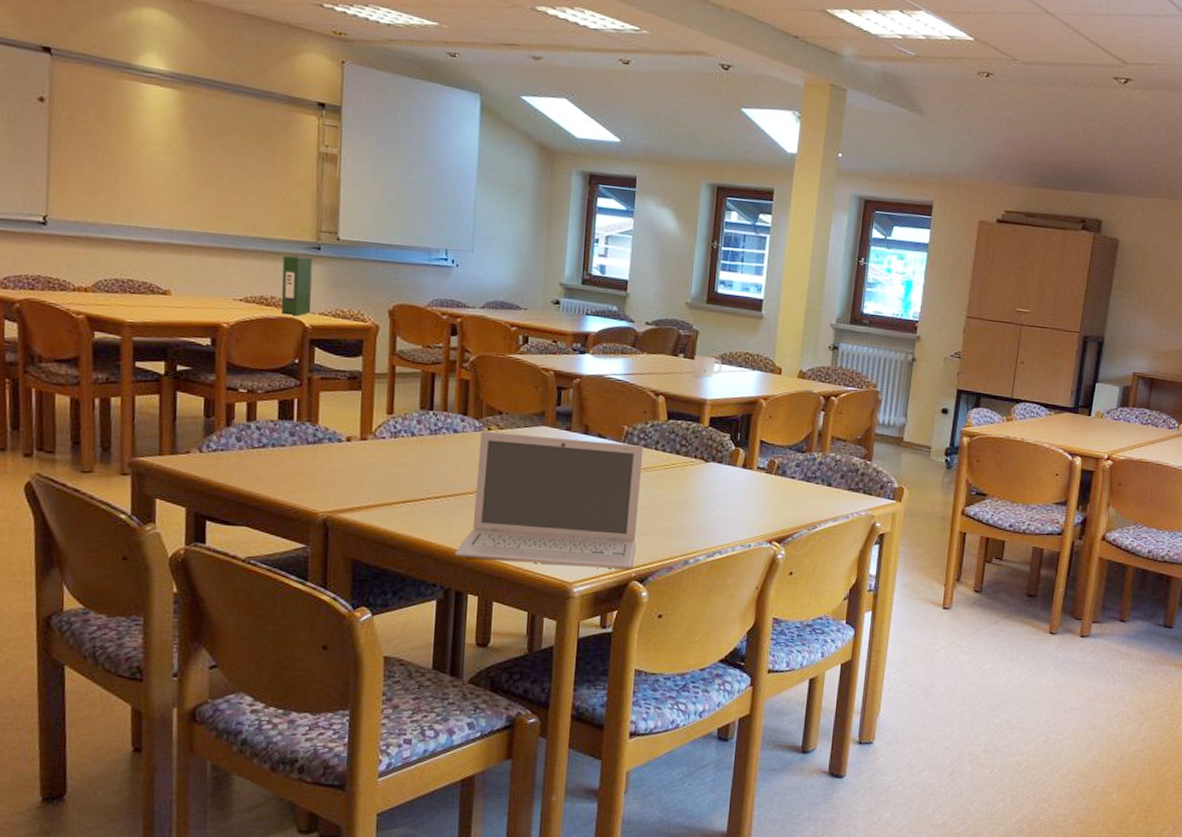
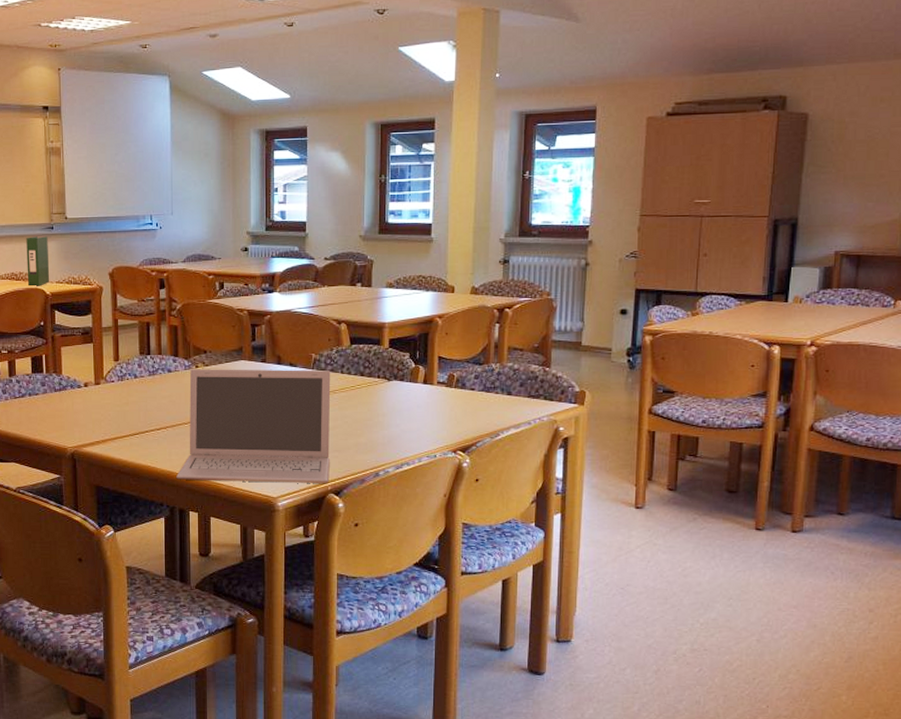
mug: present [693,354,723,379] -> none [370,282,398,304]

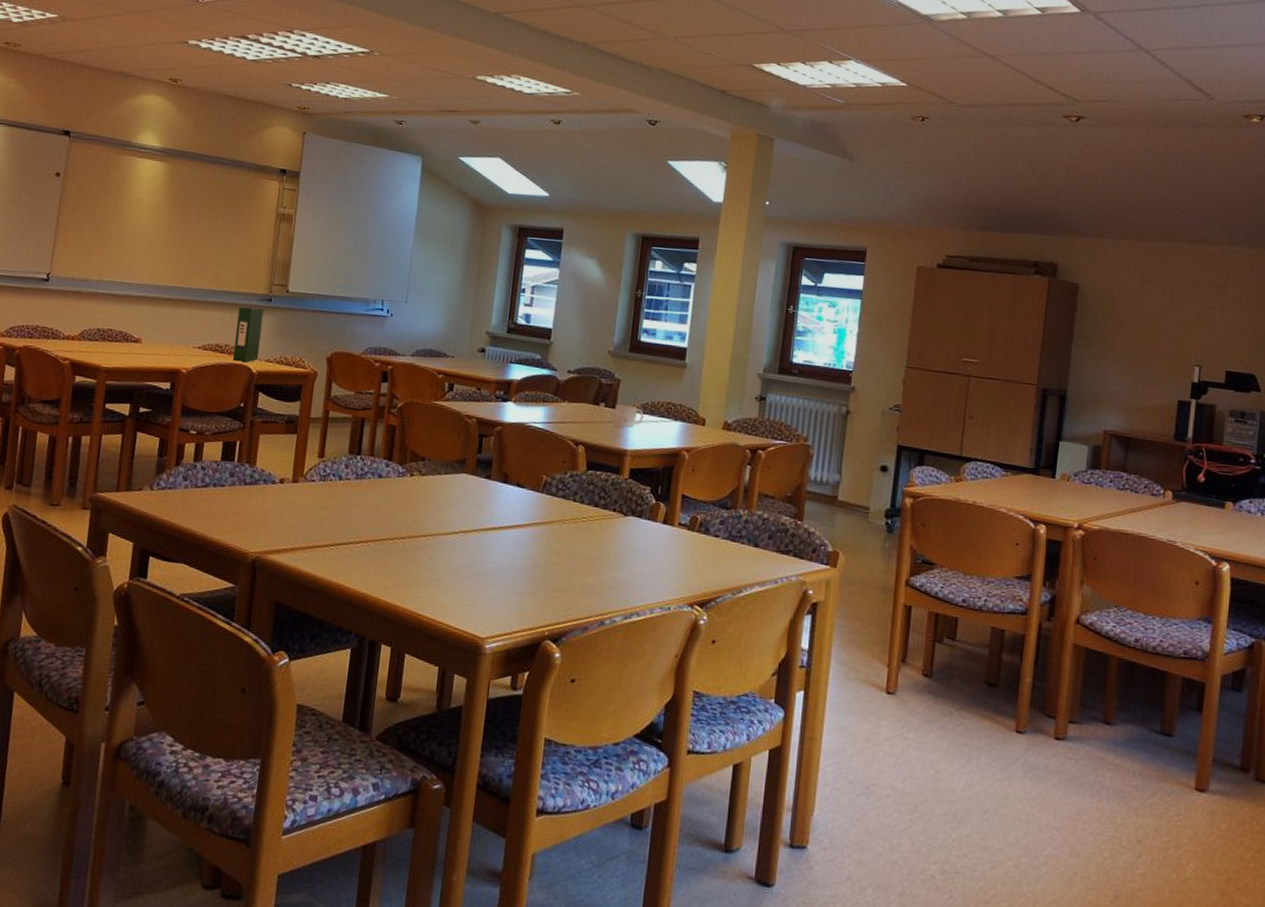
laptop: present [176,369,331,483] -> none [371,477,562,628]
mug: none [370,282,398,304] -> present [614,403,644,430]

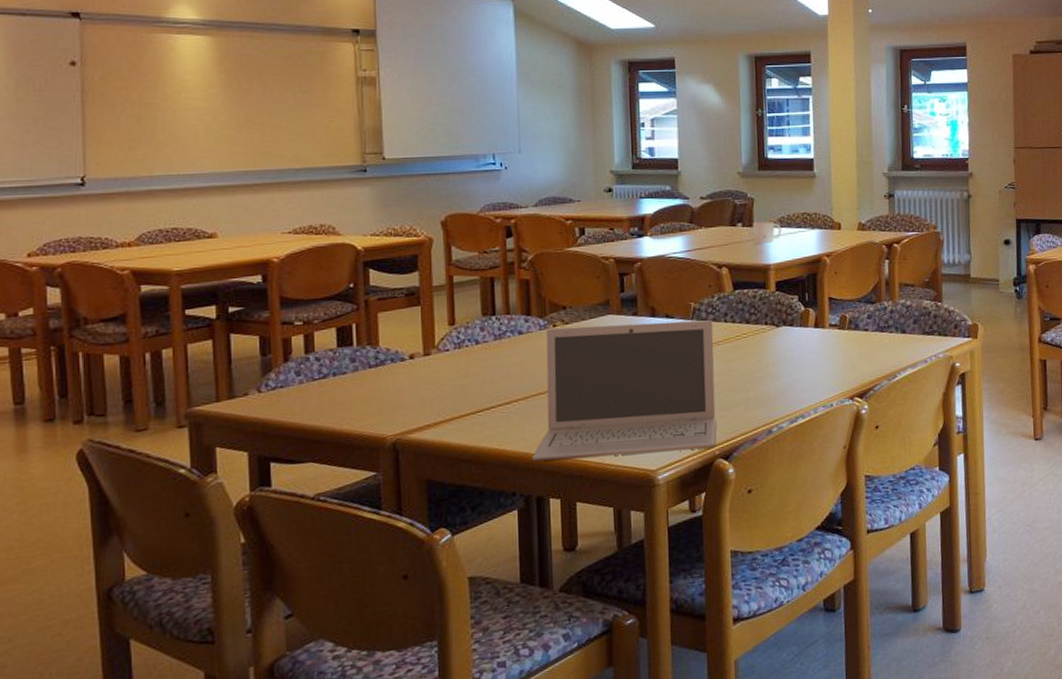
binder: present [233,306,264,363] -> none [329,180,362,241]
laptop: none [371,477,562,628] -> present [532,320,717,462]

